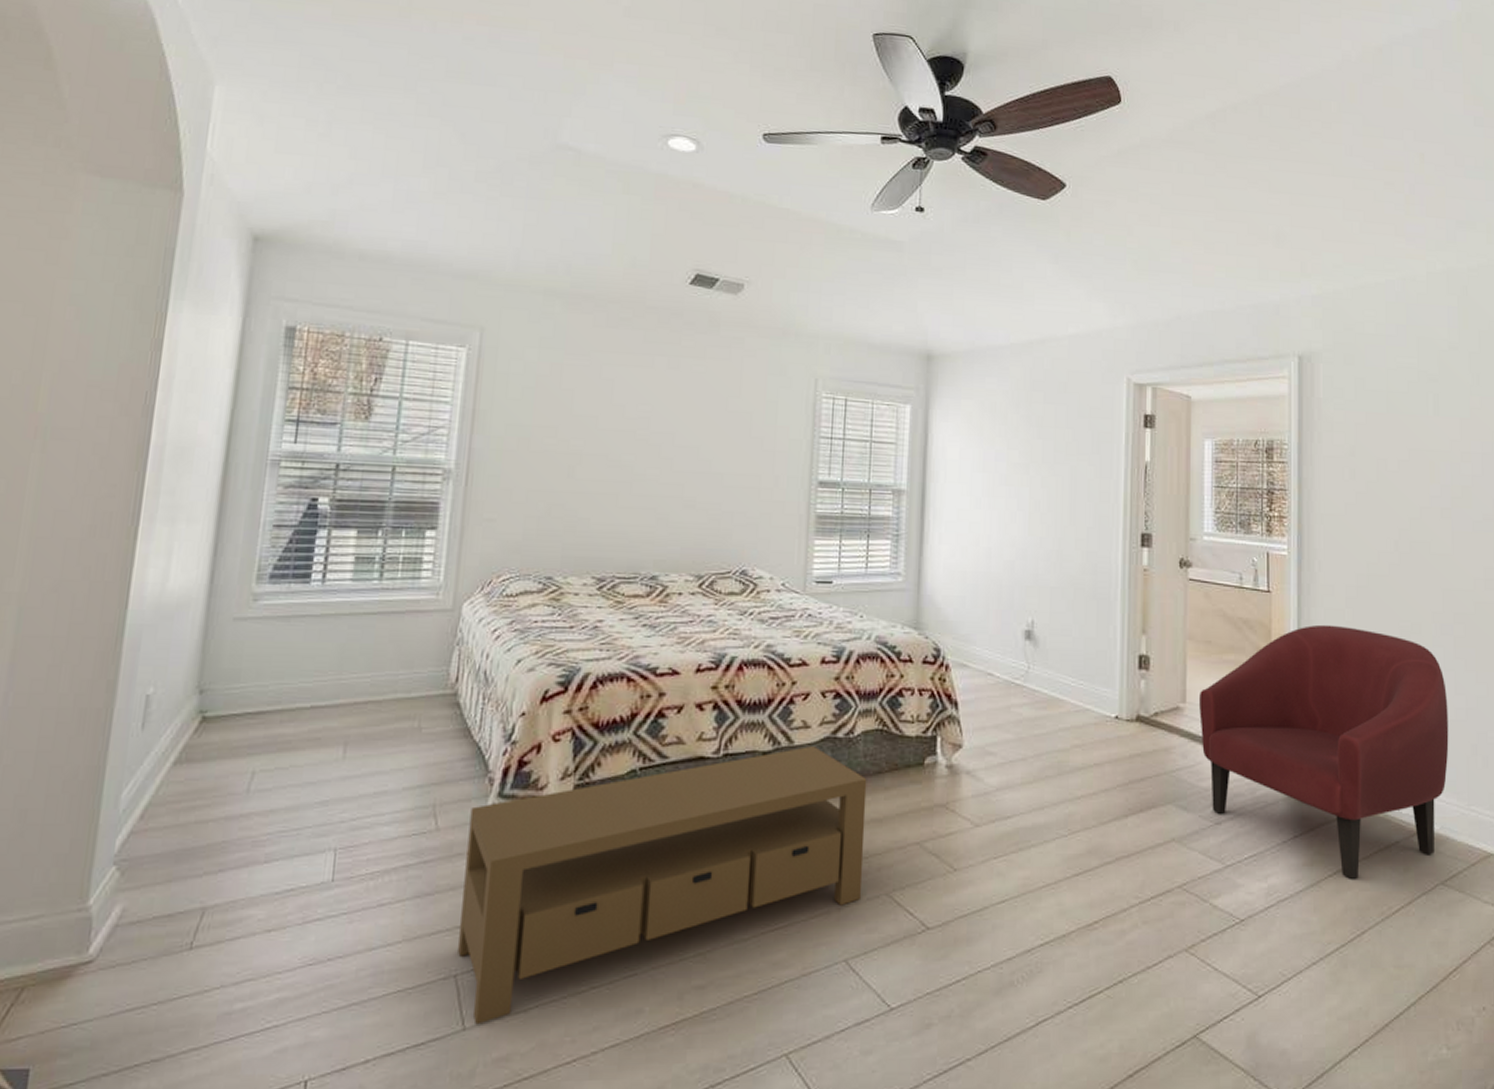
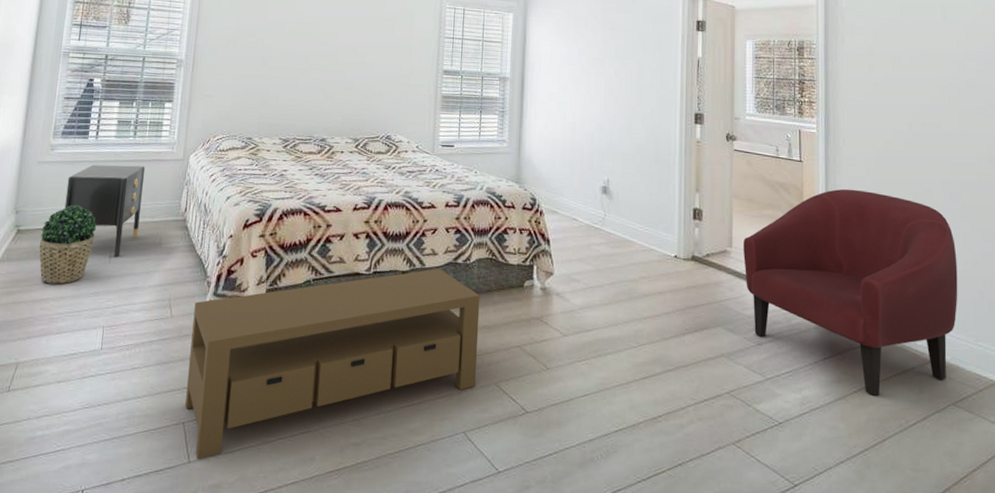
potted plant: none [236,678,325,792] -> present [39,205,97,284]
nightstand: none [275,619,397,751] -> present [64,164,146,258]

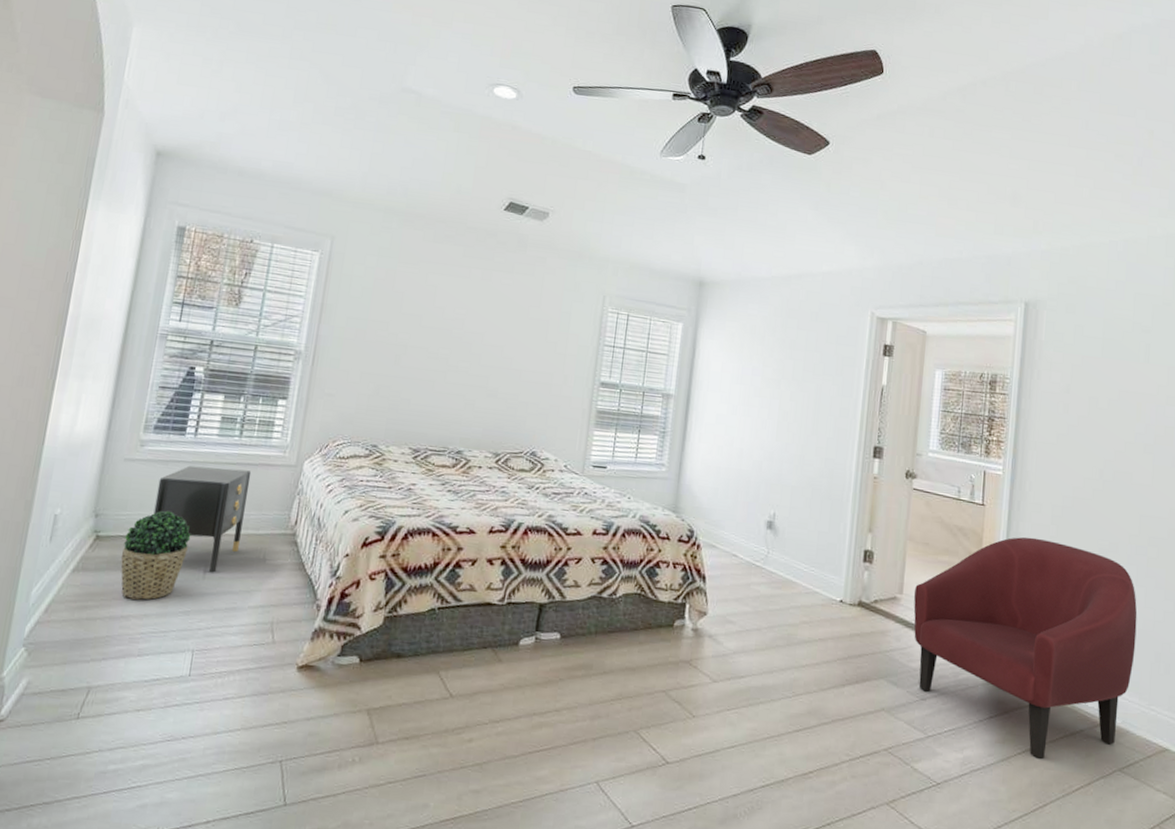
tv stand: present [185,269,480,460] -> none [284,602,625,803]

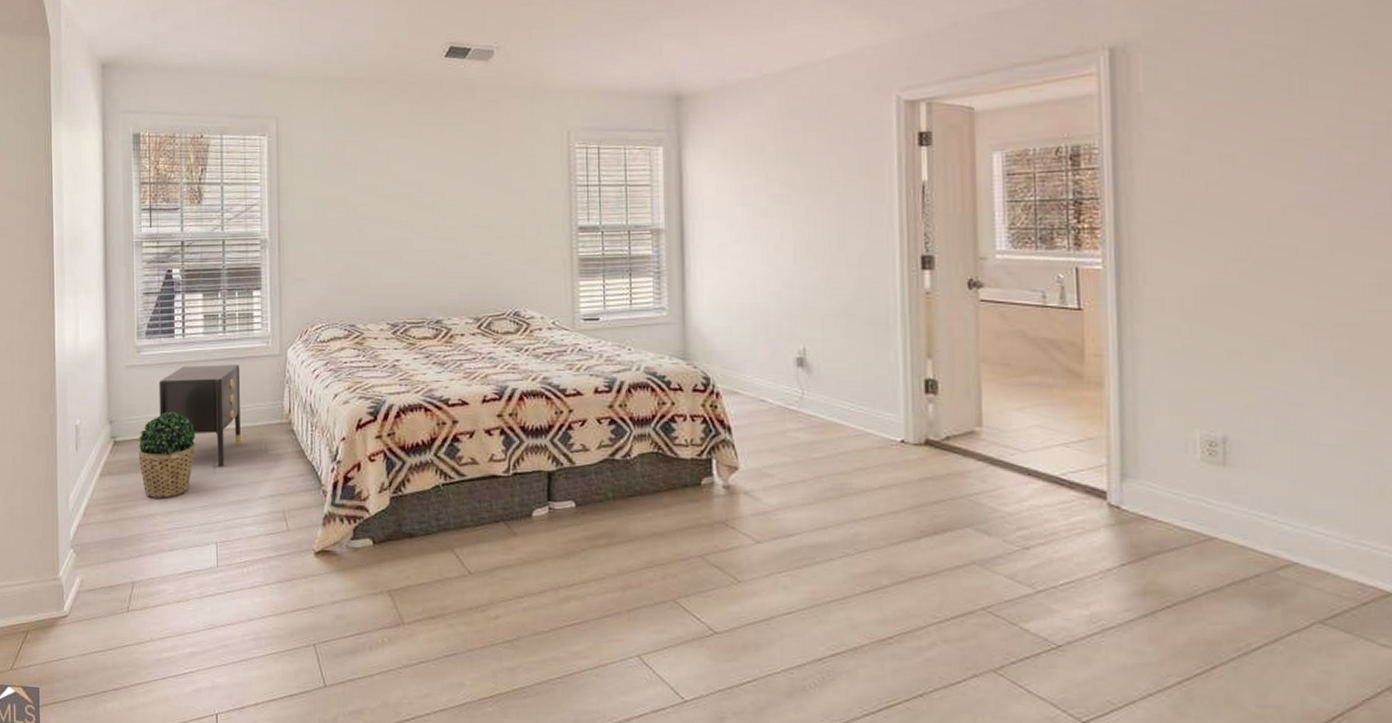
armchair: present [913,537,1138,759] -> none [998,342,1328,612]

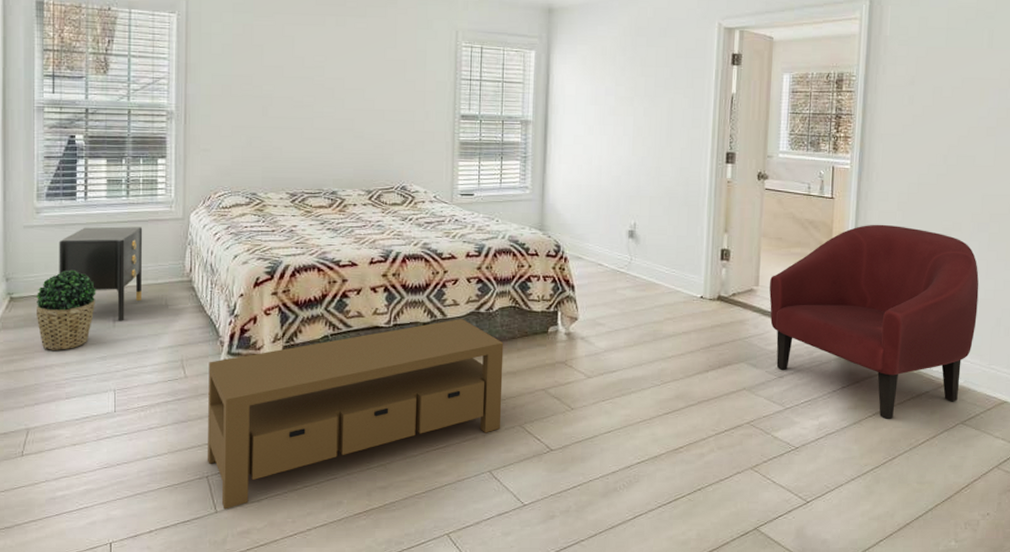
tv stand: none [312,467,649,684] -> present [208,319,504,510]
armchair: none [998,342,1328,612] -> present [769,224,979,419]

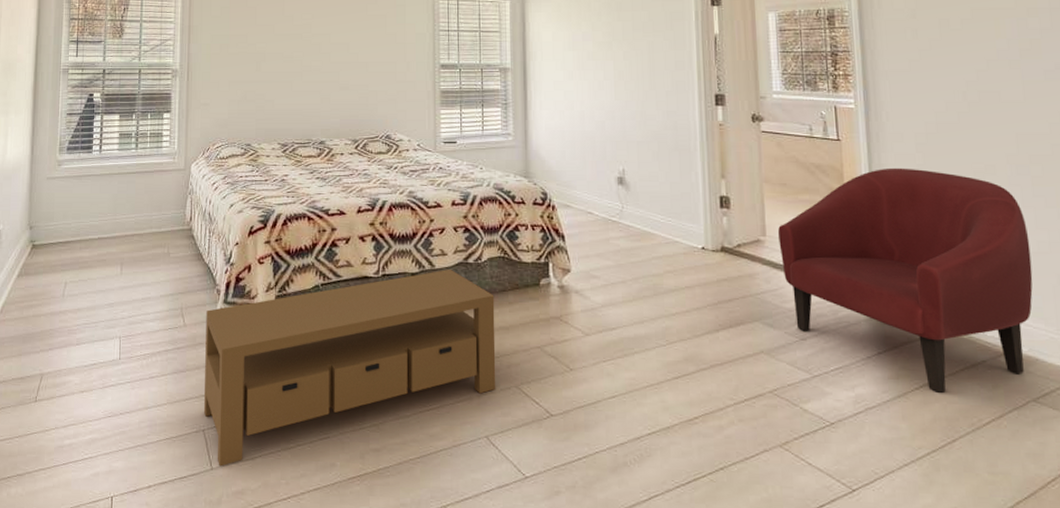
potted plant: present [35,269,96,350] -> none [54,218,107,297]
nightstand: present [59,226,143,321] -> none [75,177,149,269]

